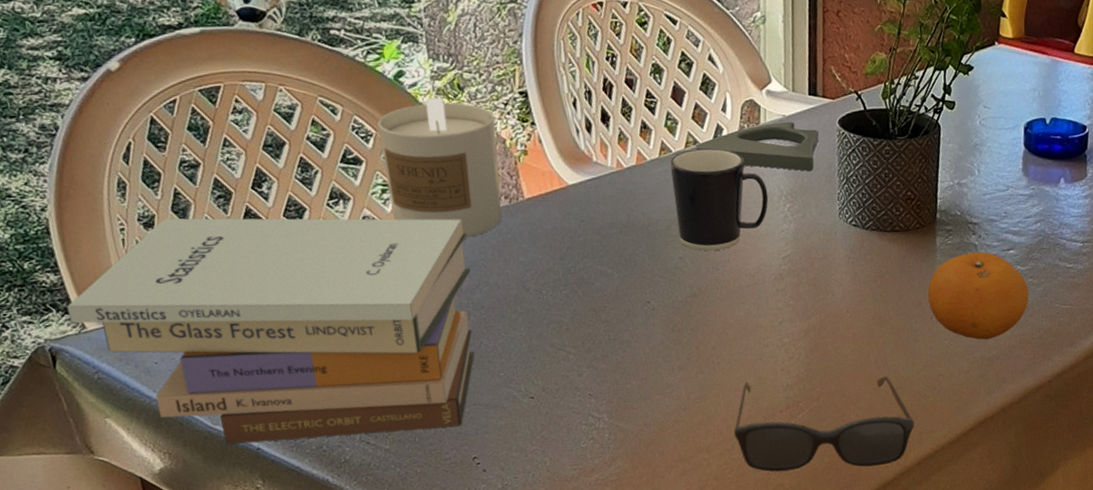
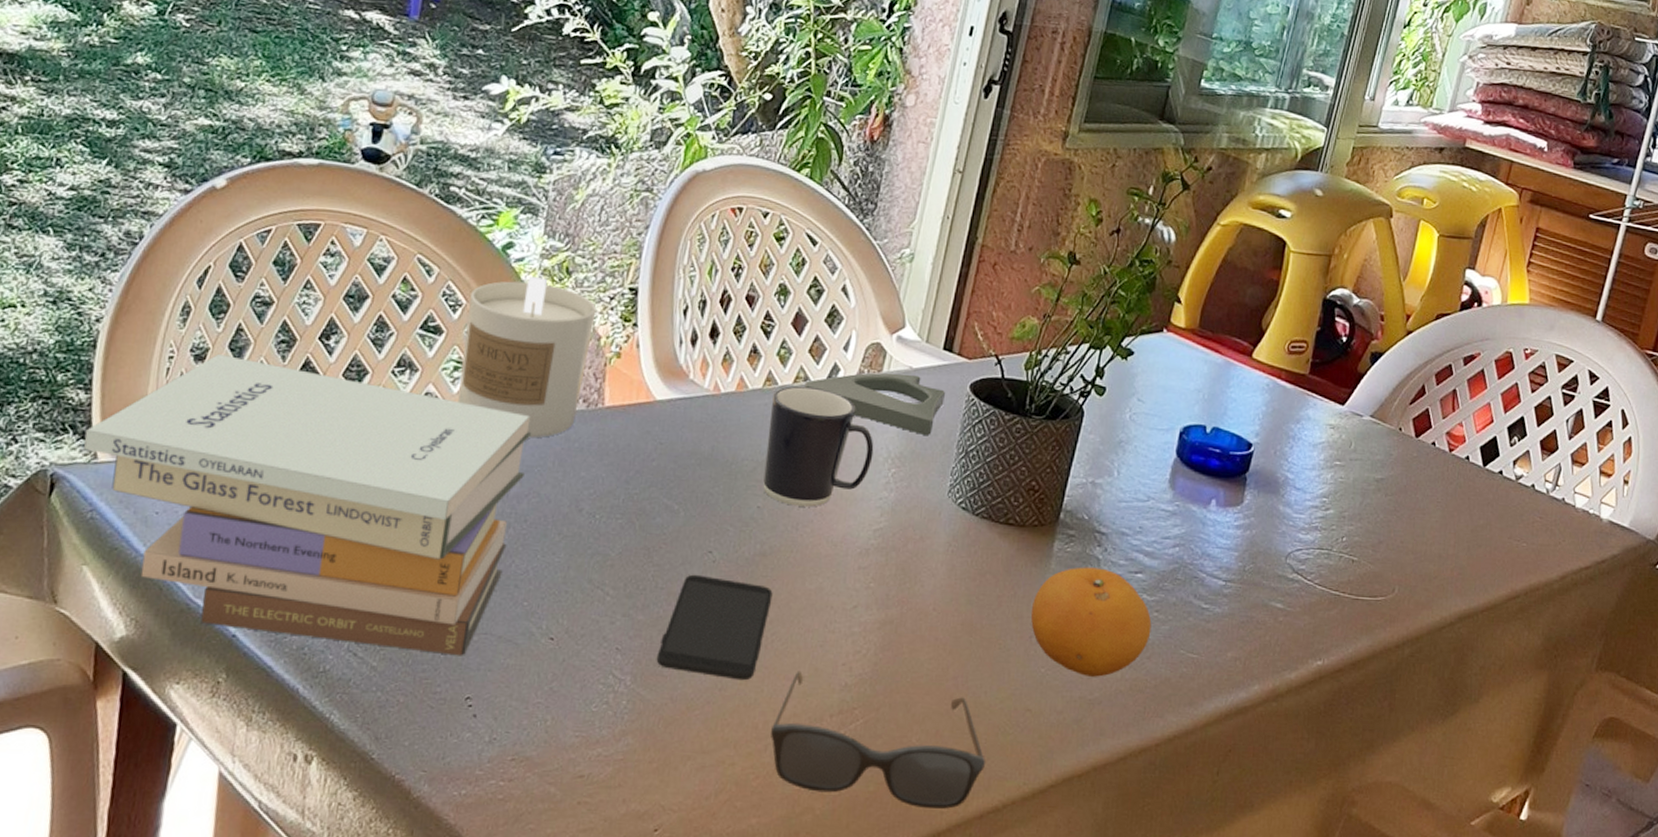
mobile phone: none [624,320,711,402] -> present [656,574,773,681]

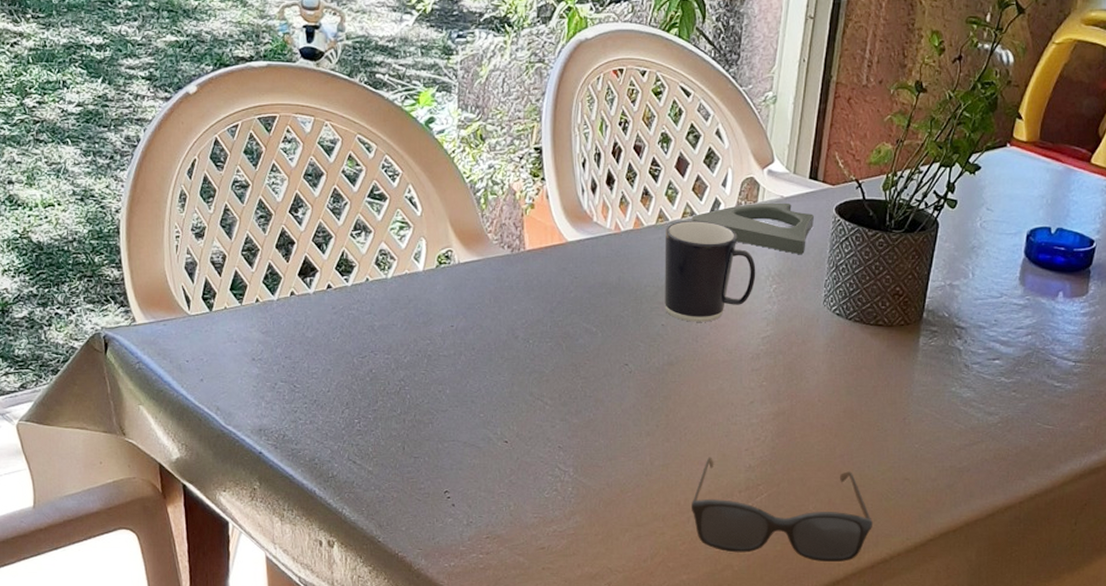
books: present [84,353,531,656] -> none [123,230,468,459]
candle: present [458,275,597,438] -> none [405,144,509,281]
mobile phone: present [656,574,773,681] -> none [592,383,682,467]
fruit: present [1030,567,1152,677] -> none [903,357,1010,449]

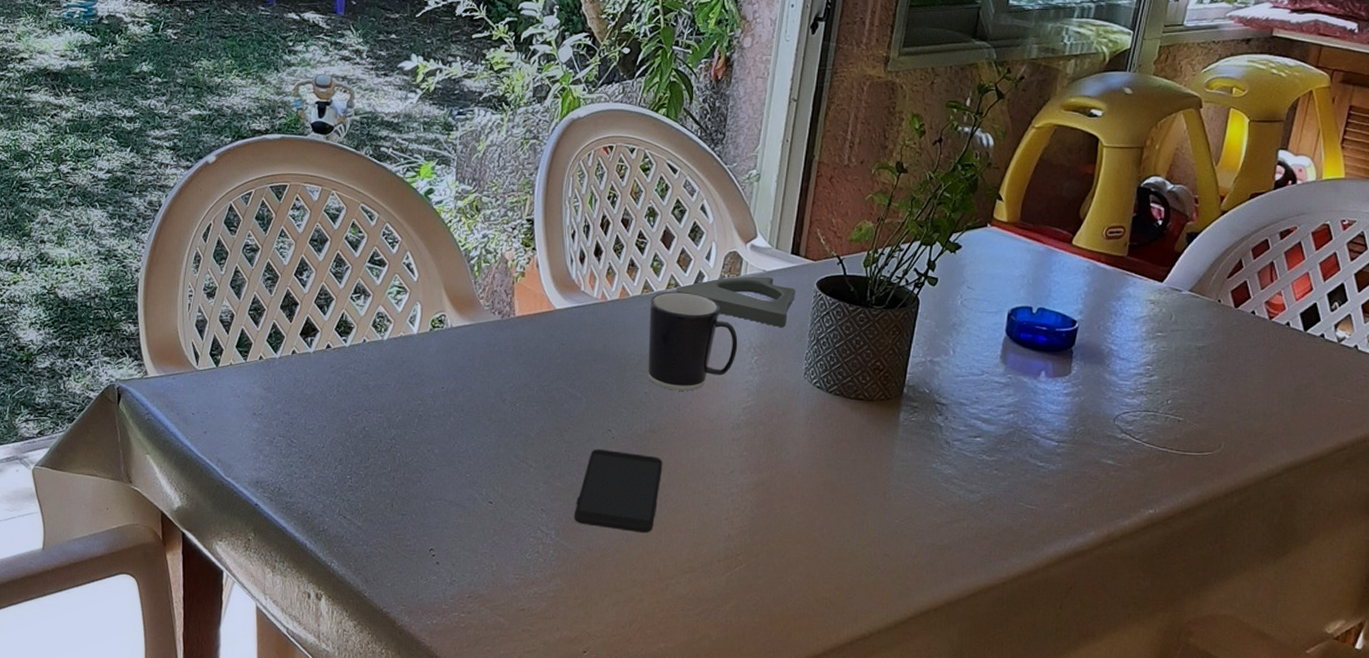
mobile phone: none [592,383,682,467] -> present [573,448,663,534]
sunglasses: present [690,457,872,563] -> none [669,524,852,637]

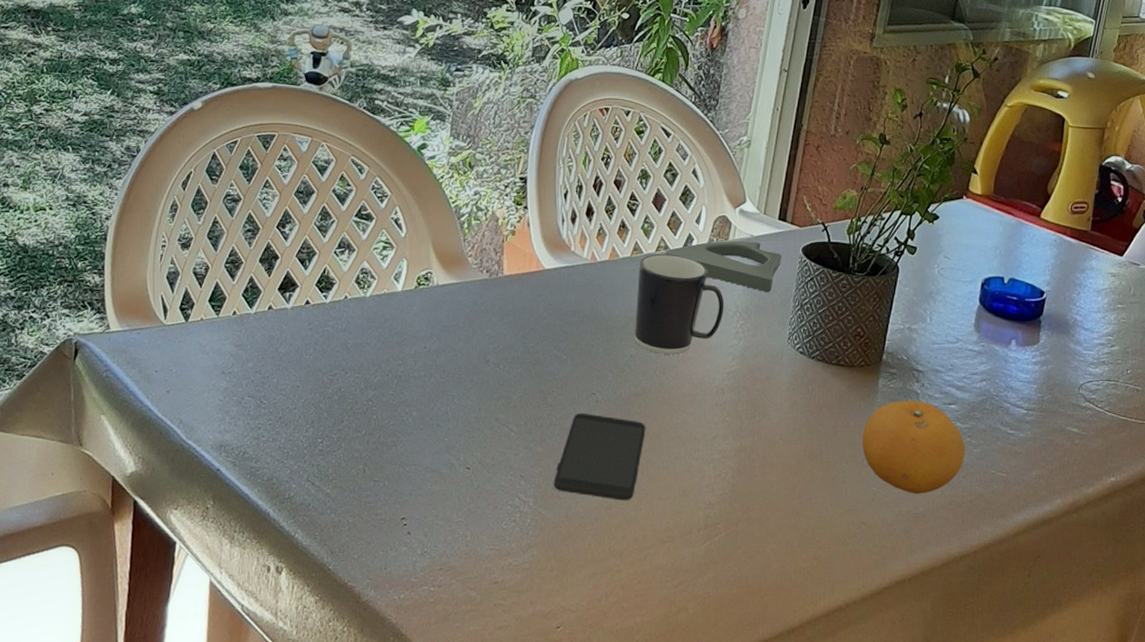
fruit: none [883,433,992,527] -> present [862,400,965,494]

